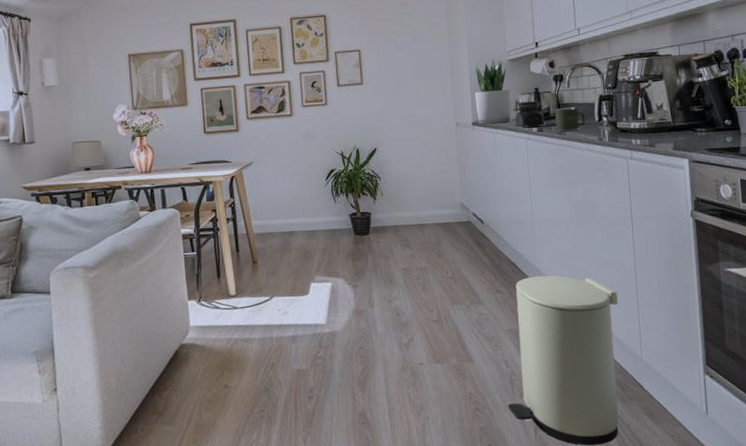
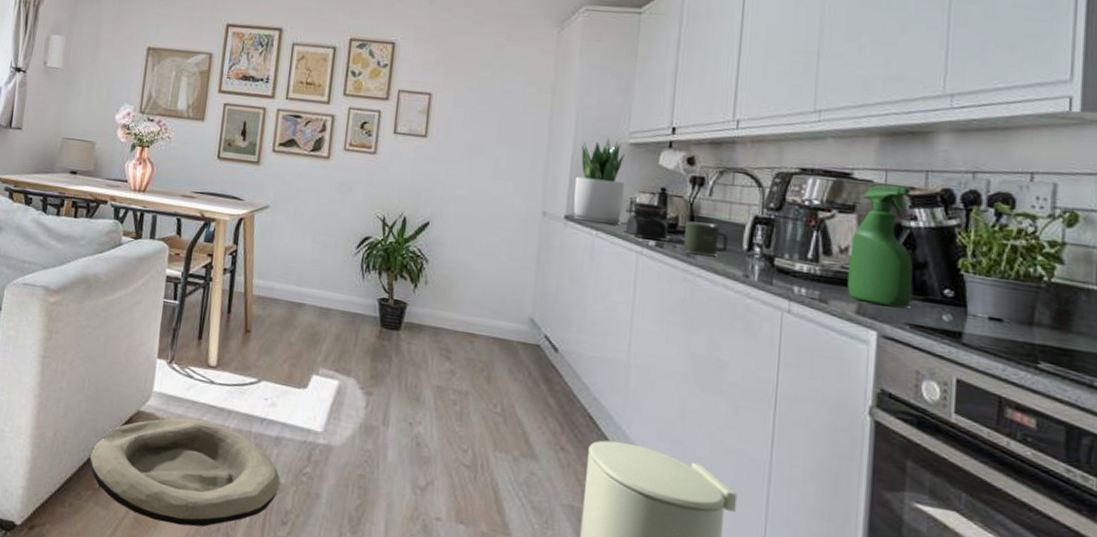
dog bed: none [149,338,302,423] -> present [89,418,281,527]
spray bottle: none [663,55,707,141] -> present [847,185,914,309]

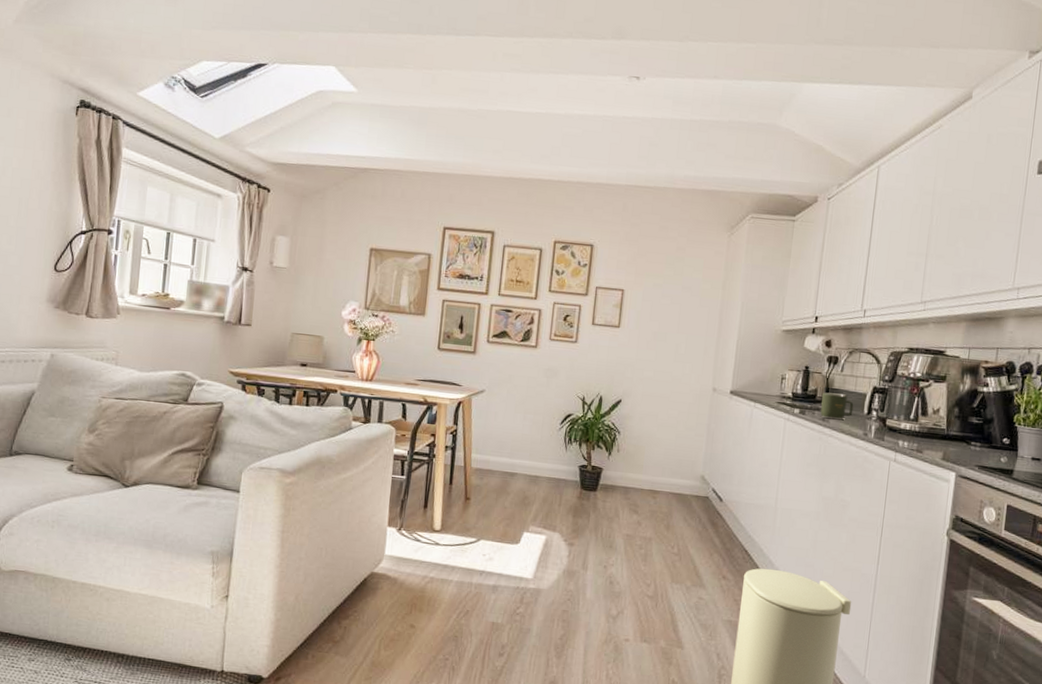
dog bed: present [89,418,281,527] -> none [328,575,498,665]
planter: present [573,138,625,225] -> none [737,326,778,398]
jar: present [625,201,670,241] -> none [776,377,811,409]
spray bottle: present [847,185,914,309] -> none [937,360,985,454]

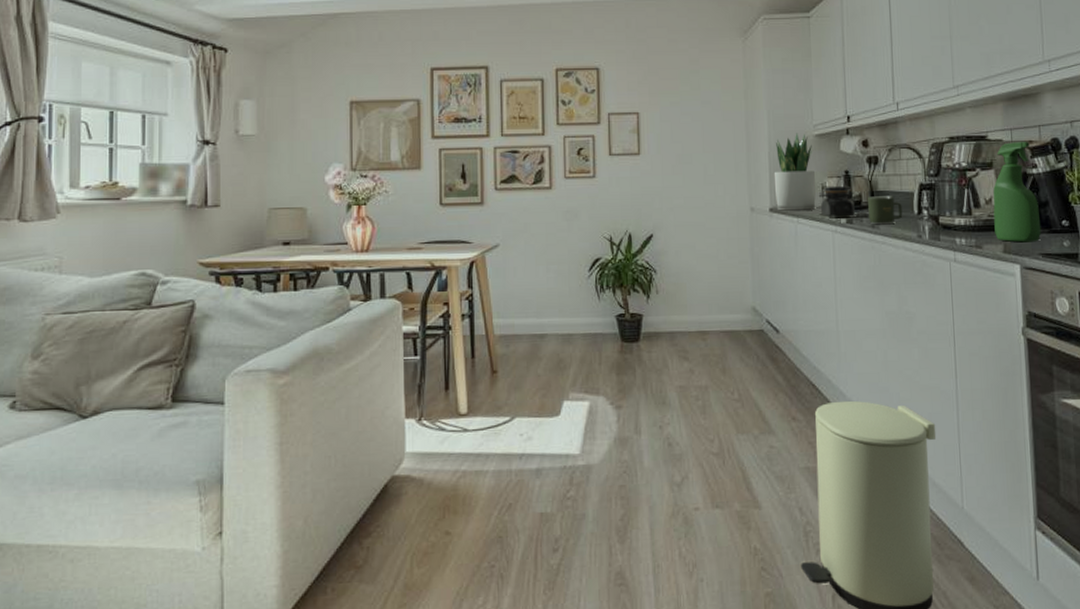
planter: none [737,326,778,398] -> present [773,133,816,211]
jar: none [776,377,811,409] -> present [818,185,855,219]
spray bottle: none [937,360,985,454] -> present [993,142,1042,243]

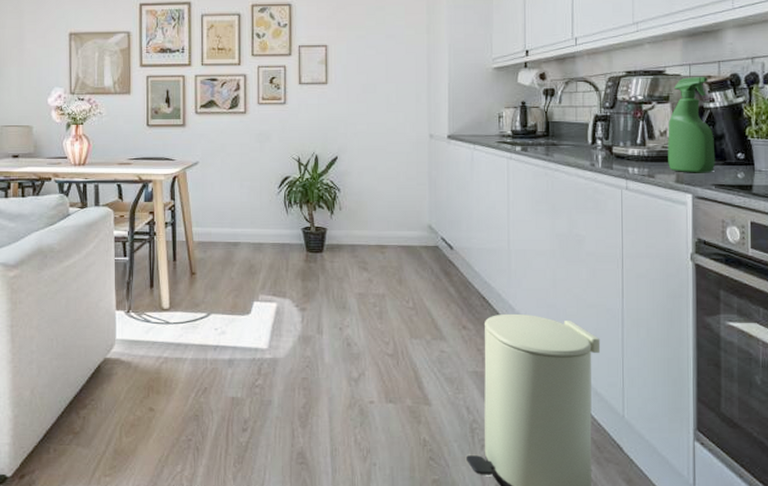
planter: present [773,133,816,211] -> none [452,66,492,138]
jar: present [818,185,855,219] -> none [495,115,531,146]
mug: present [867,196,903,225] -> none [542,126,577,153]

